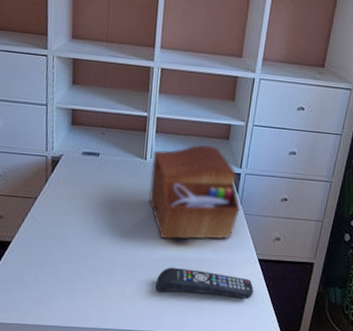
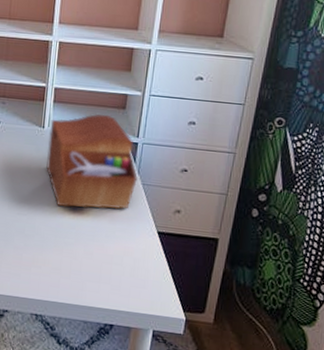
remote control: present [155,267,254,299] -> none [51,235,154,274]

